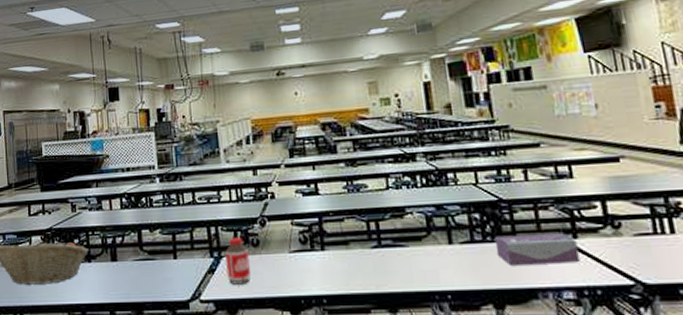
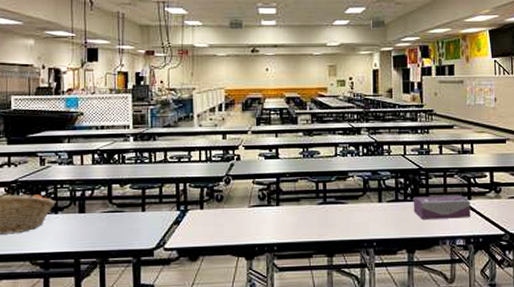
bottle: present [225,237,252,285] -> none [191,193,214,235]

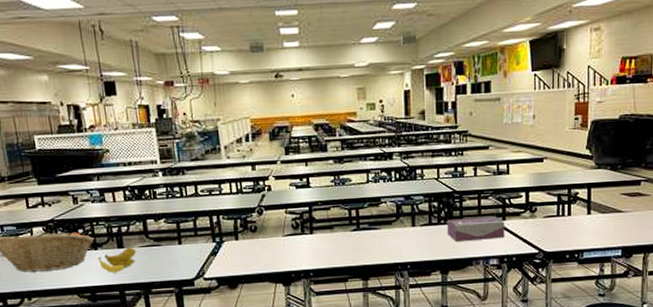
banana: none [57,212,98,239] -> present [98,247,137,273]

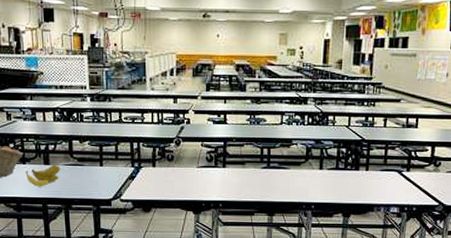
tissue box: present [446,216,505,242] -> none [352,166,409,189]

